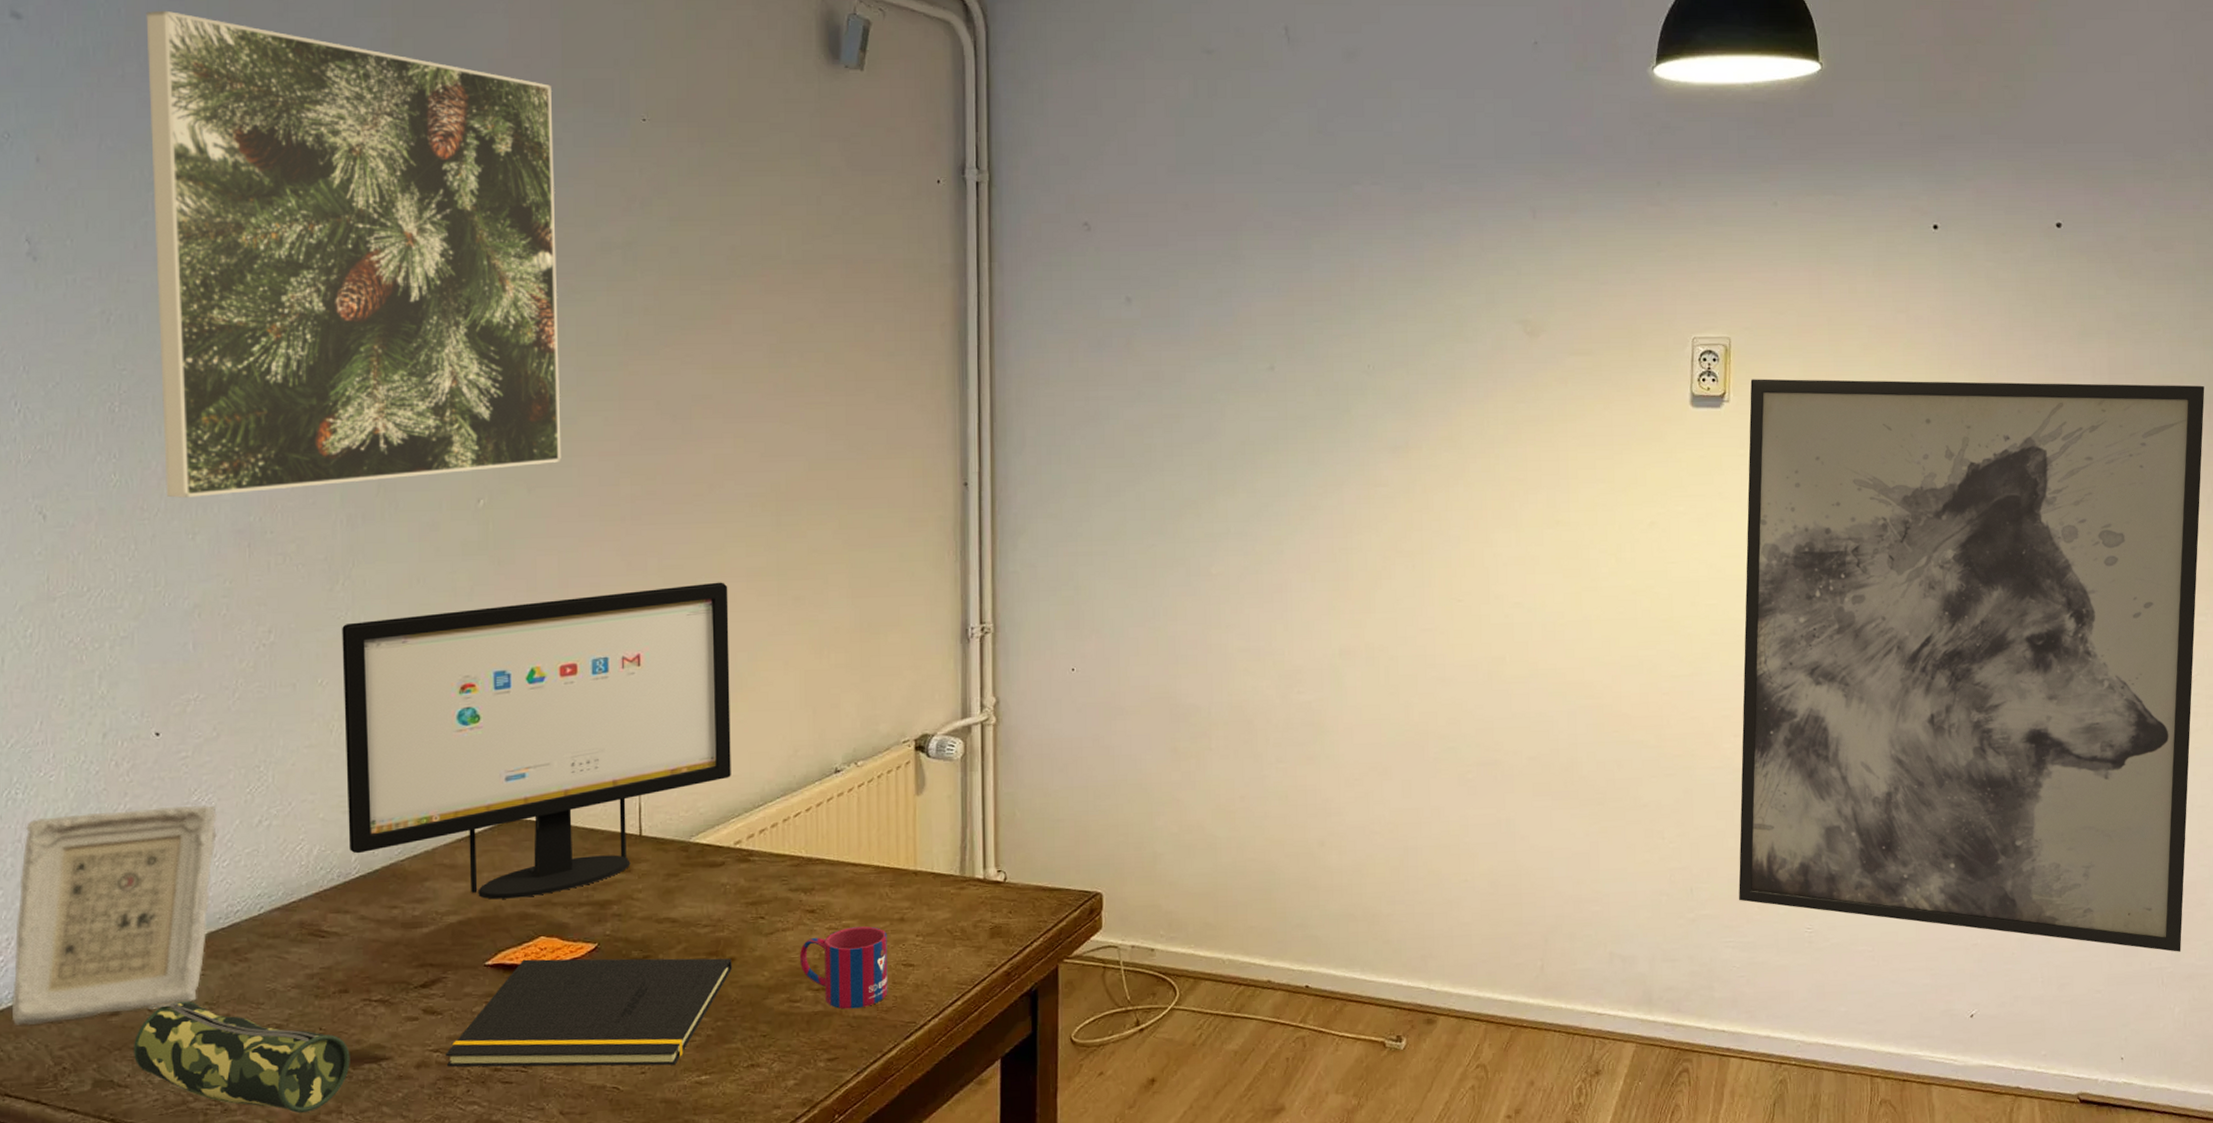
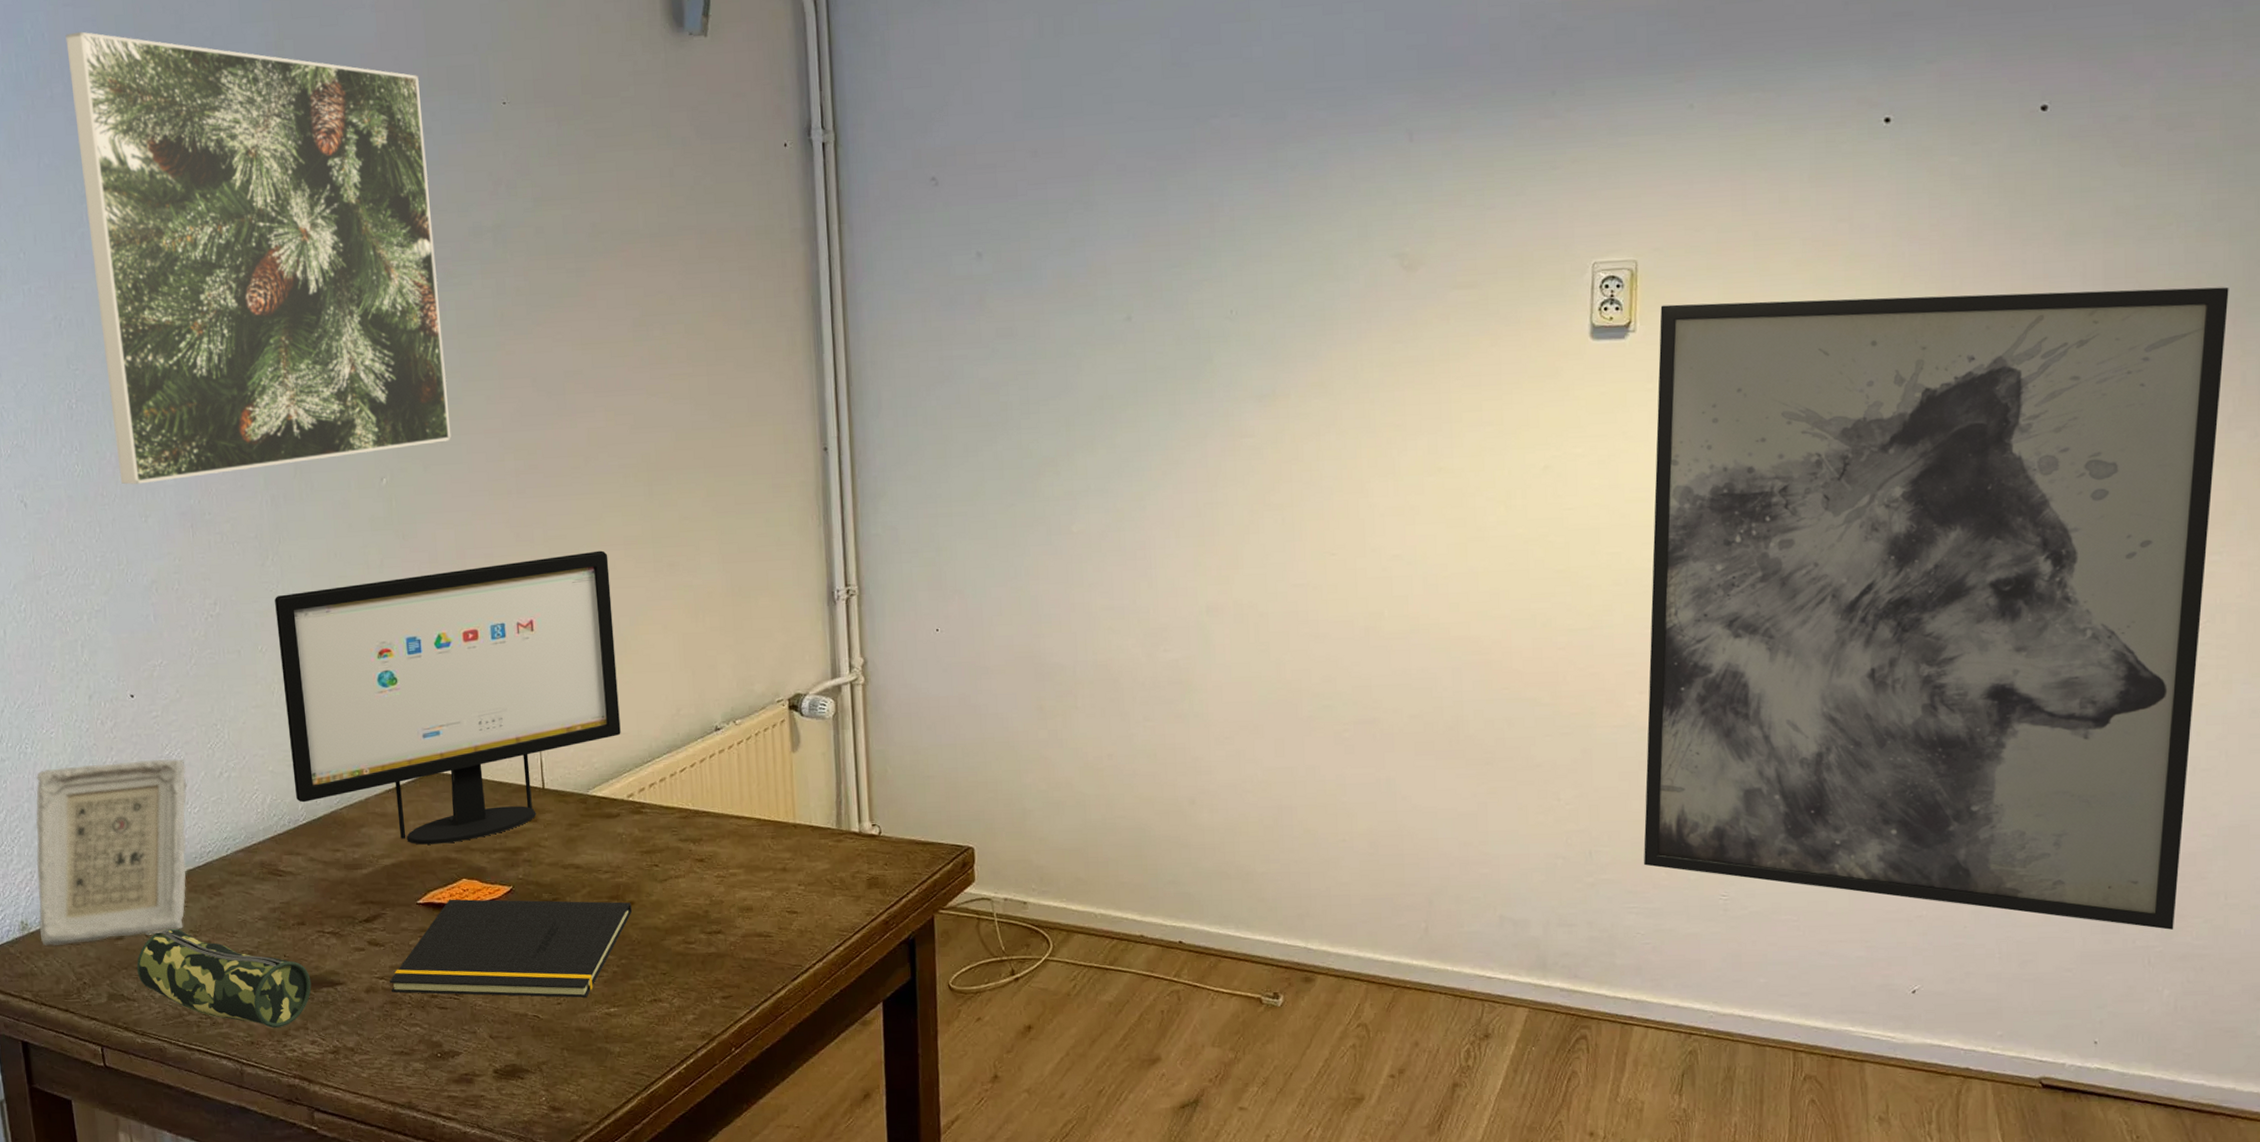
mug: present [799,926,888,1009] -> none [691,875,775,952]

